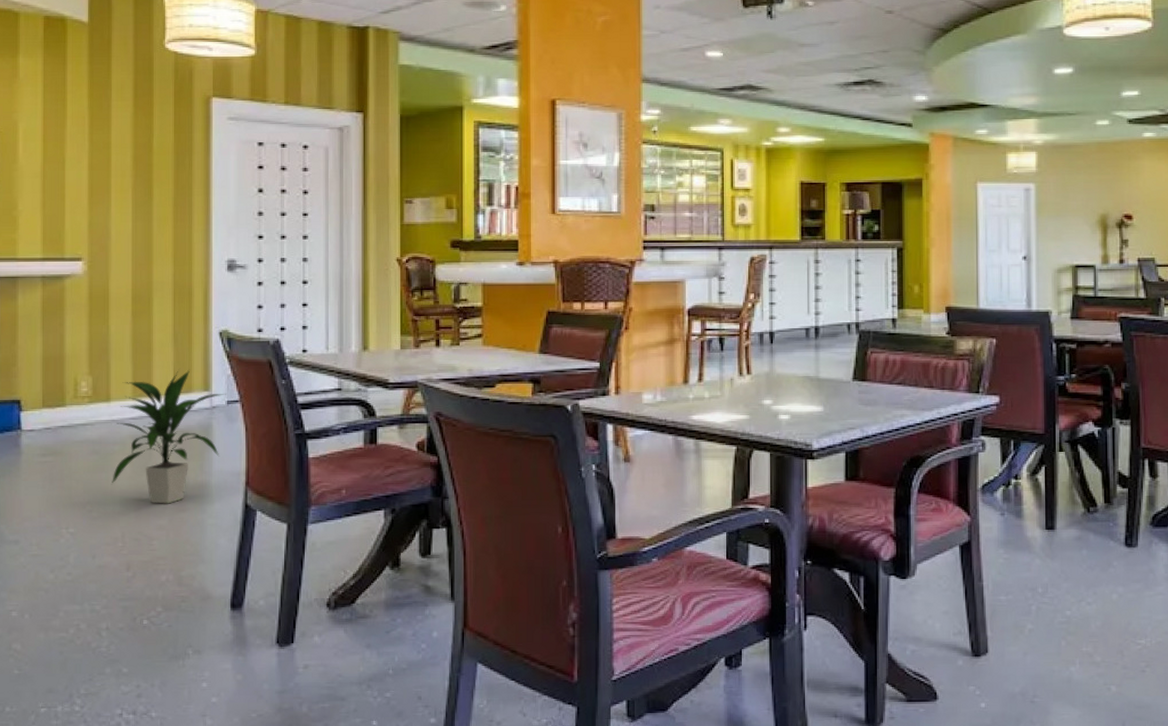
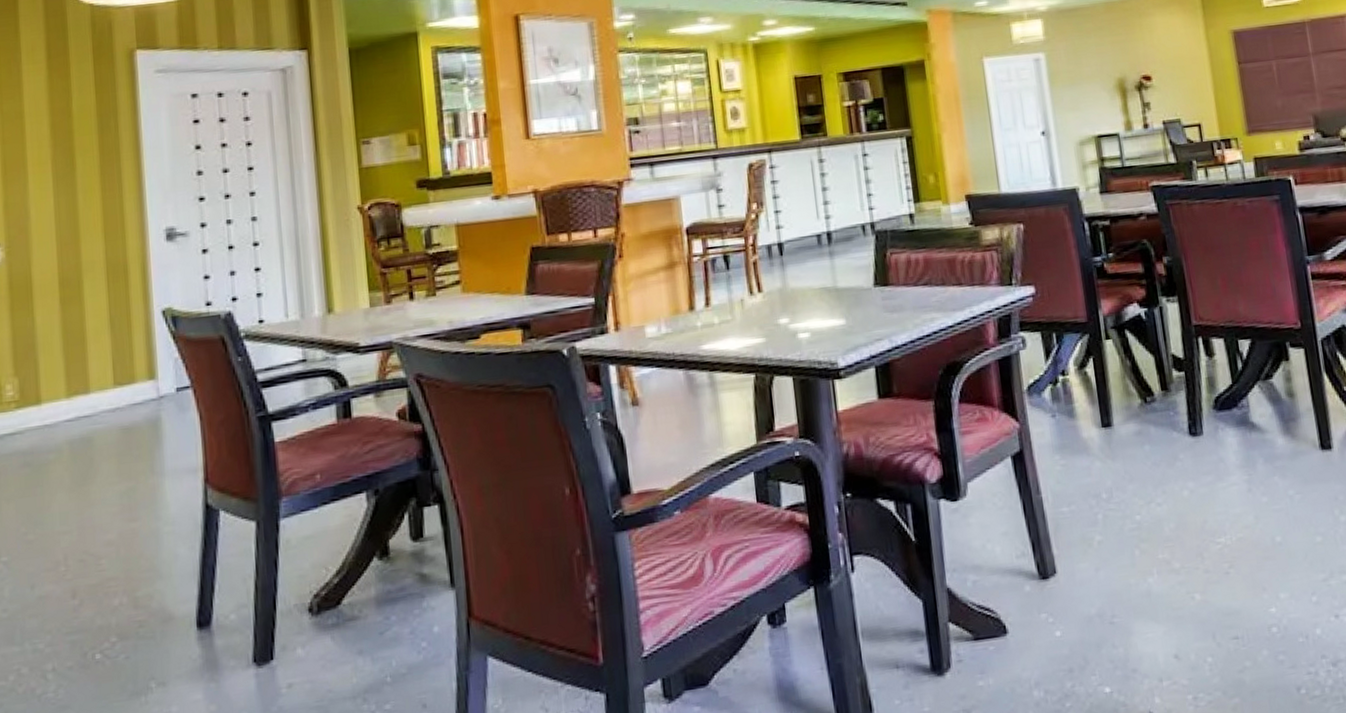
indoor plant: present [112,369,226,504] -> none [48,357,175,516]

